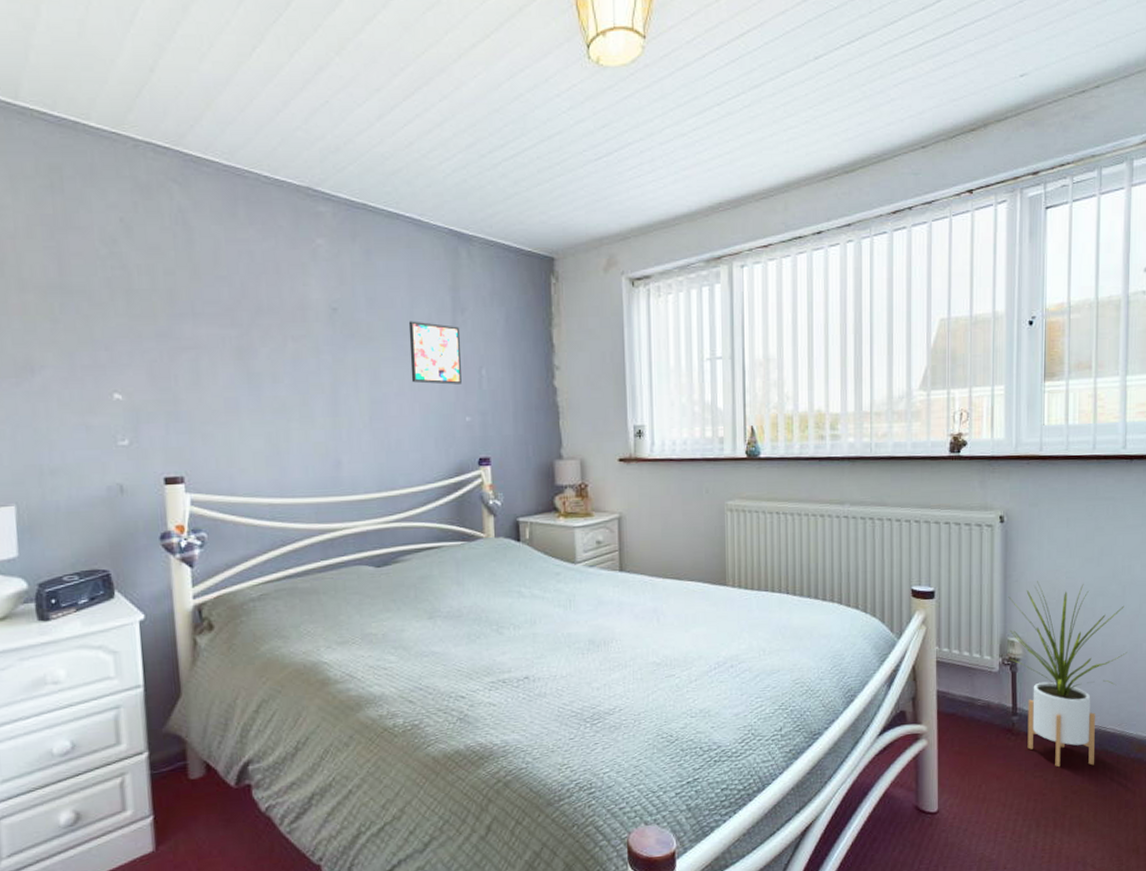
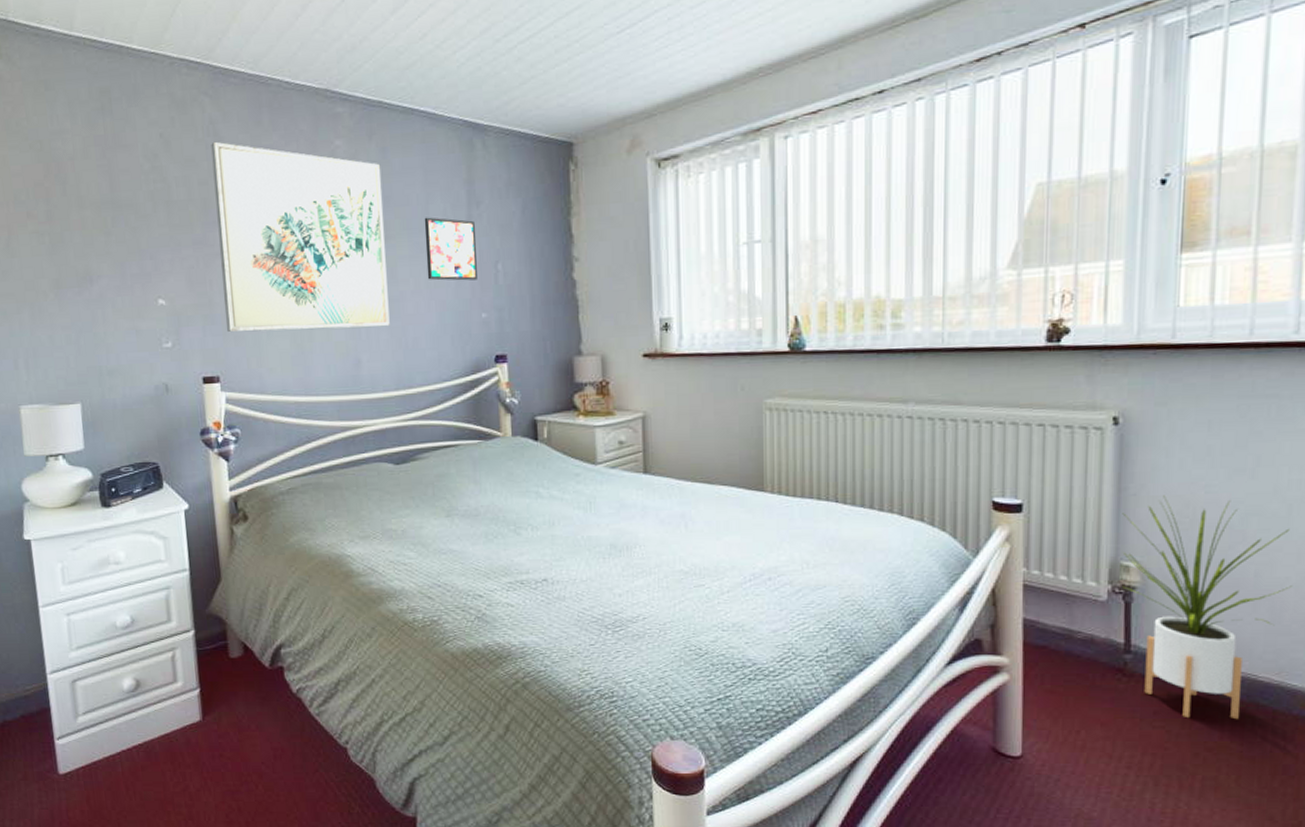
wall art: none [179,230,372,430] -> present [211,141,390,332]

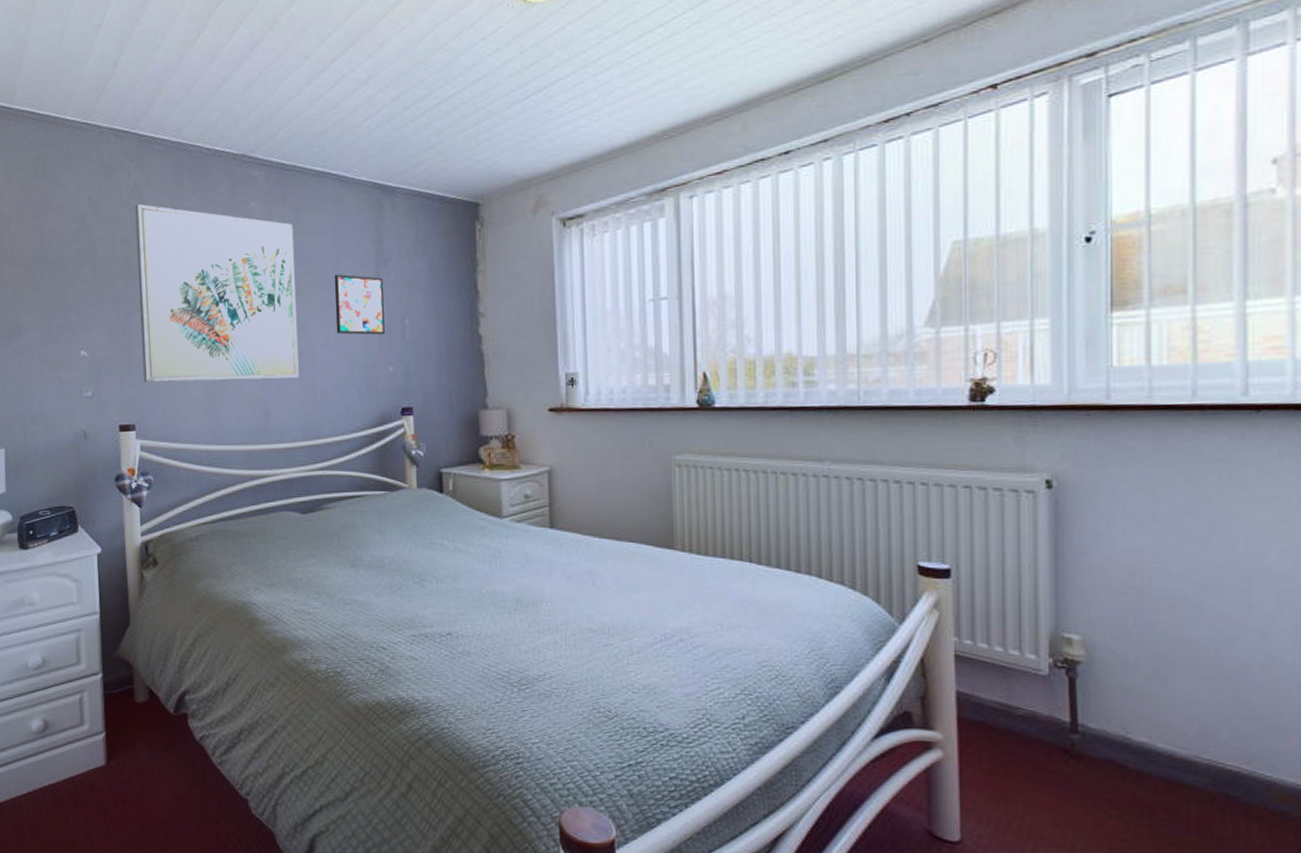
house plant: present [1122,495,1293,720] -> none [1061,564,1259,812]

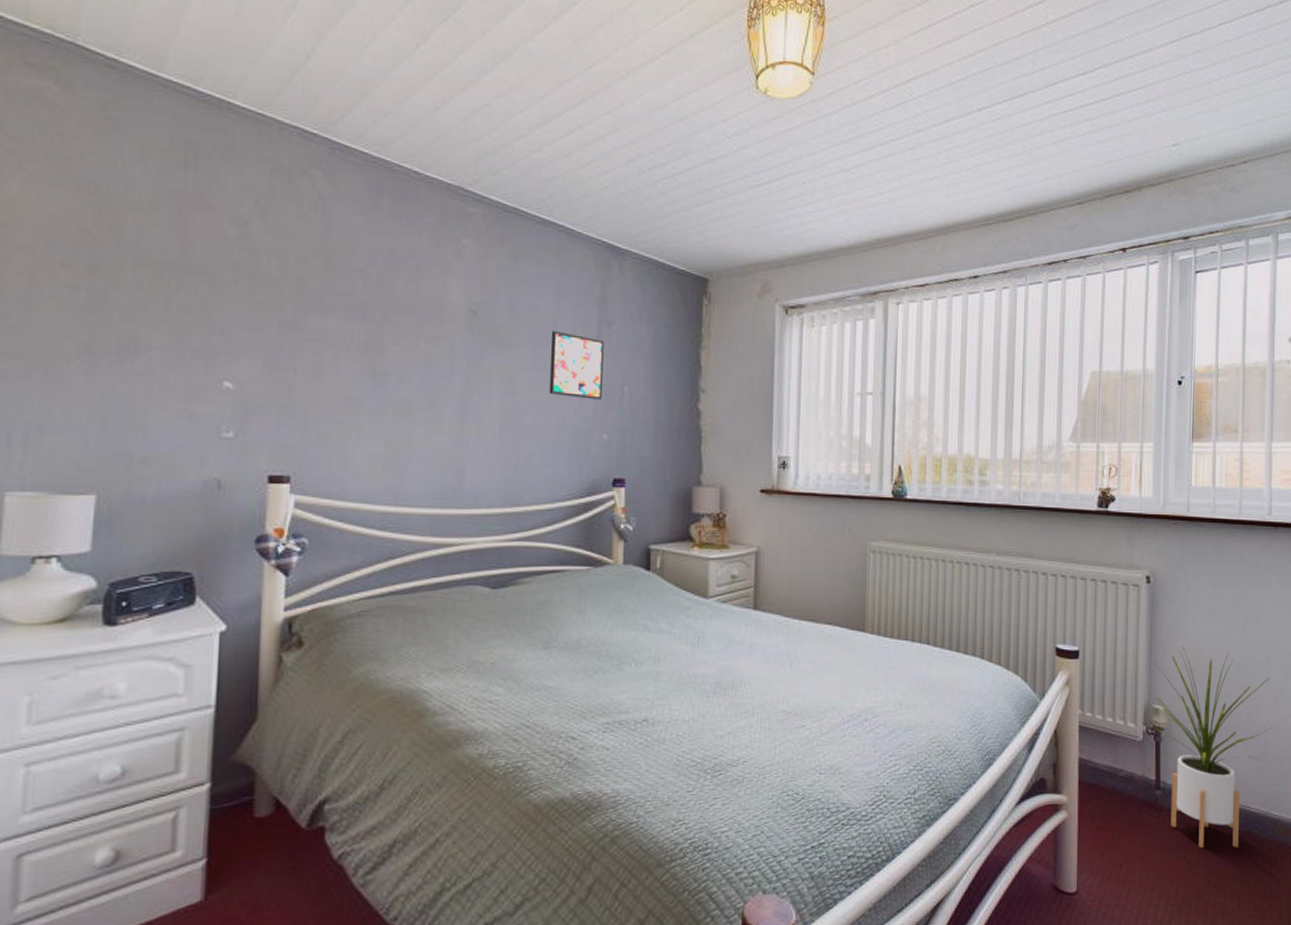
wall art: present [135,203,299,382] -> none [307,218,510,438]
house plant: none [1061,564,1259,812] -> present [1153,646,1272,849]

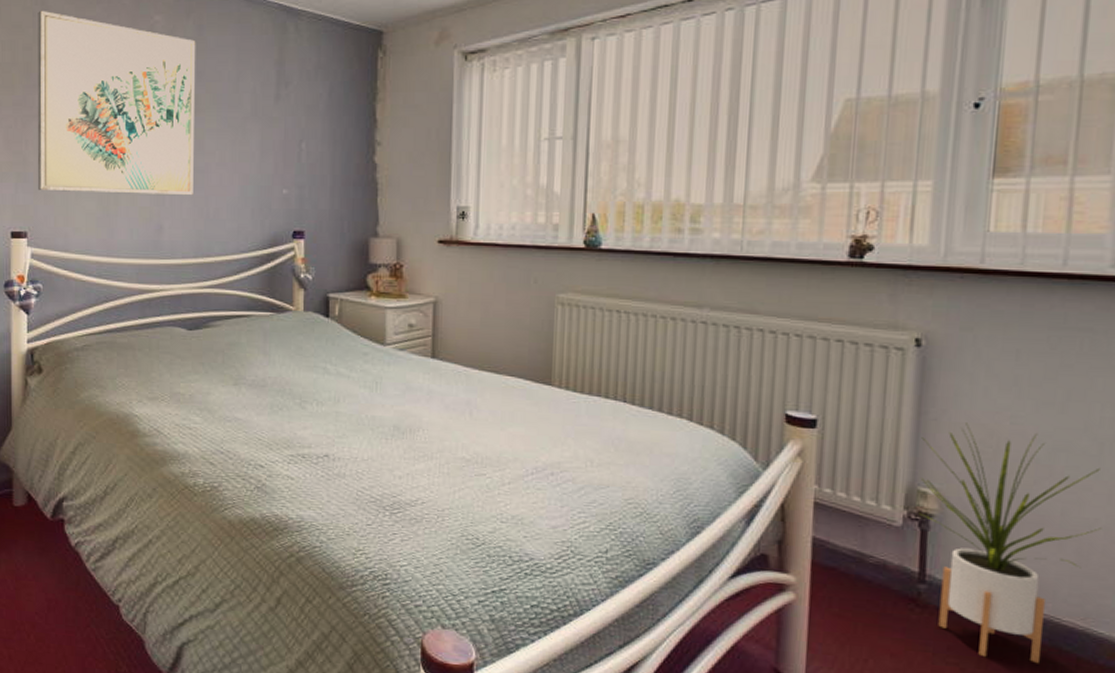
wall art: none [307,218,510,438] -> present [37,10,196,196]
wall art: present [549,330,605,400] -> none [233,94,283,157]

